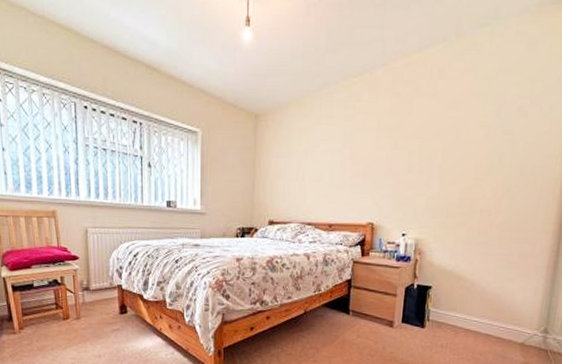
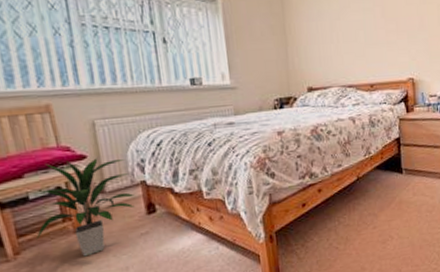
indoor plant: none [36,259,112,341] -> present [37,157,135,257]

